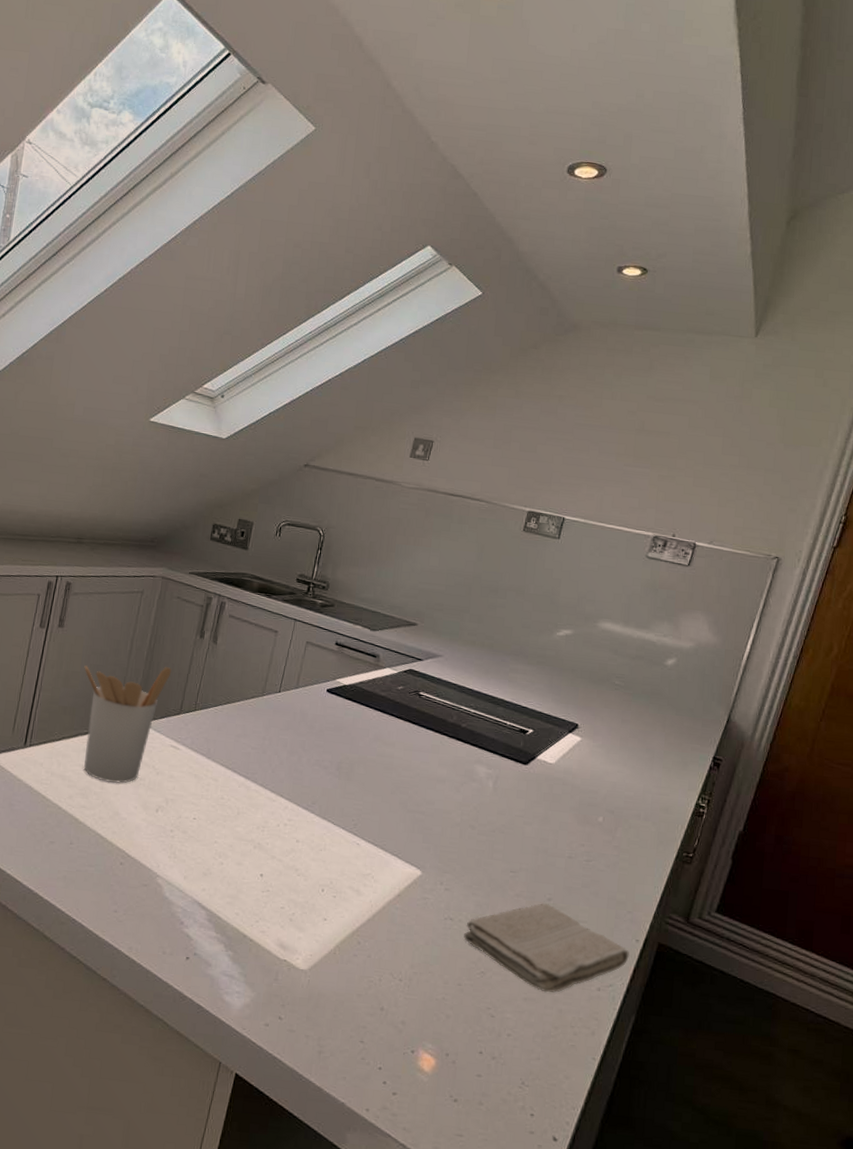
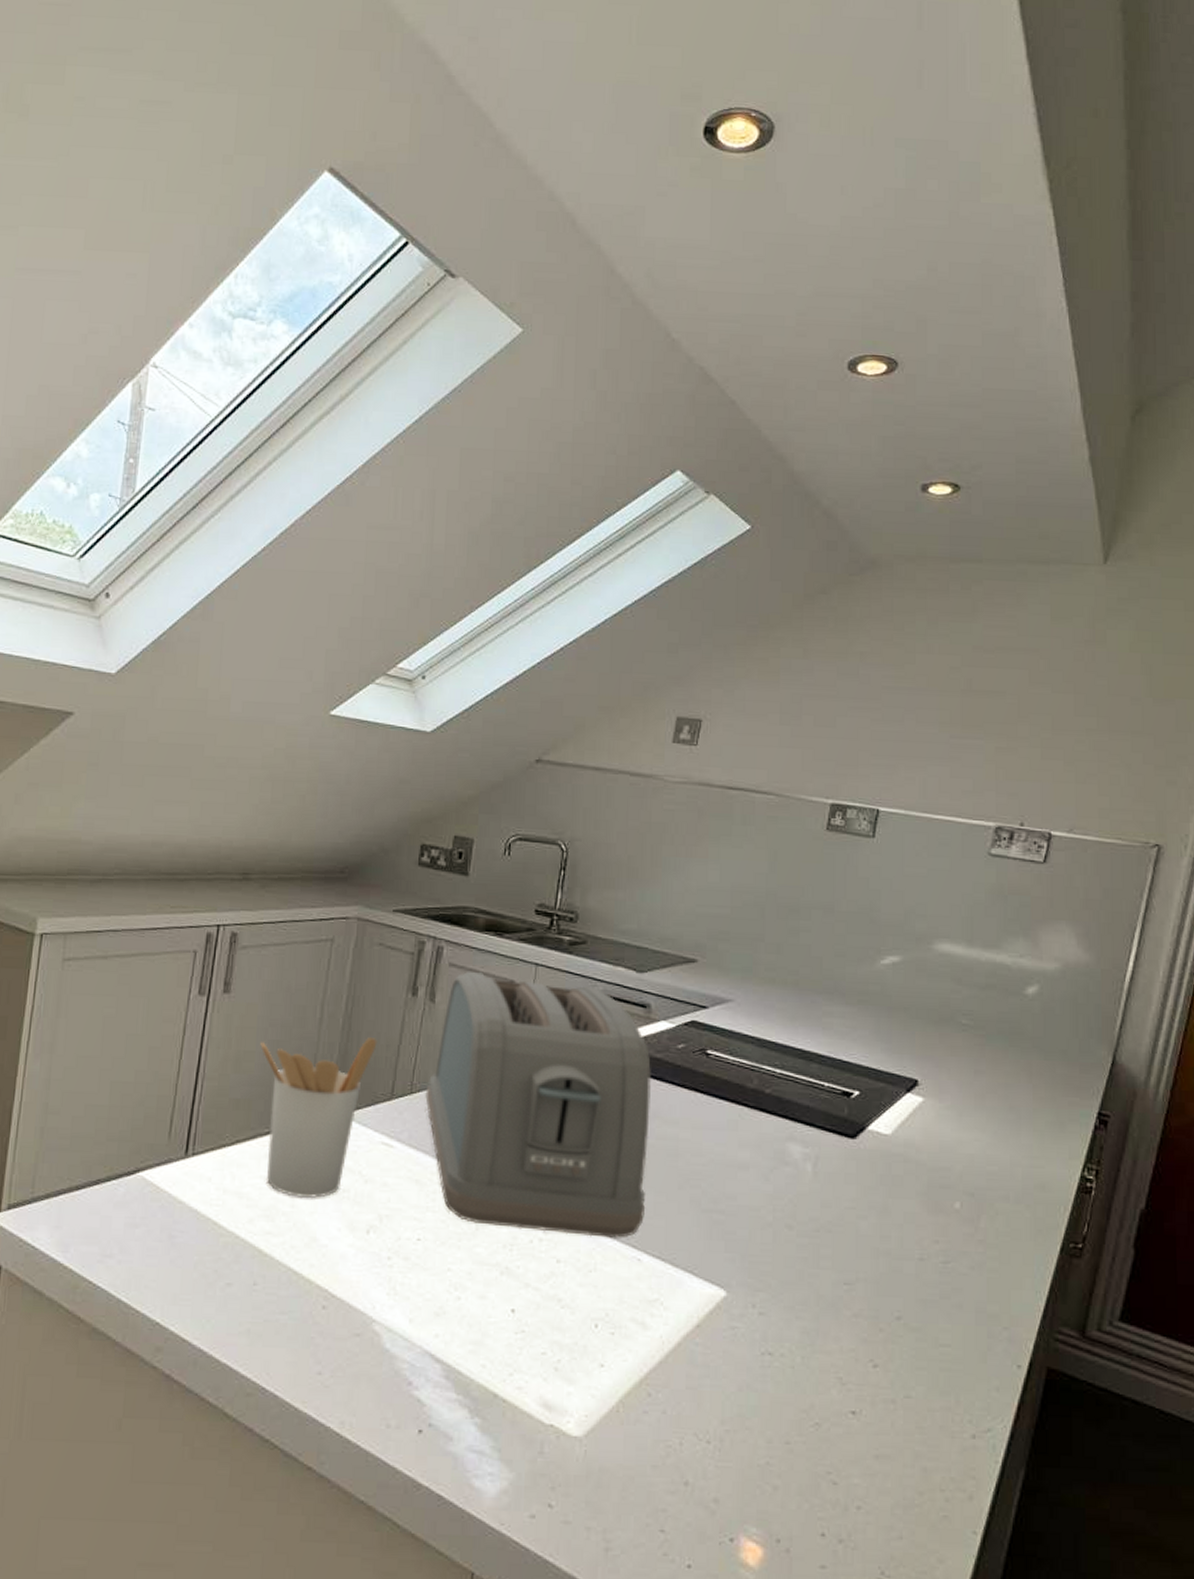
toaster: none [205,621,377,827] -> present [425,970,651,1238]
washcloth: present [464,902,630,993] -> none [788,1322,1011,1446]

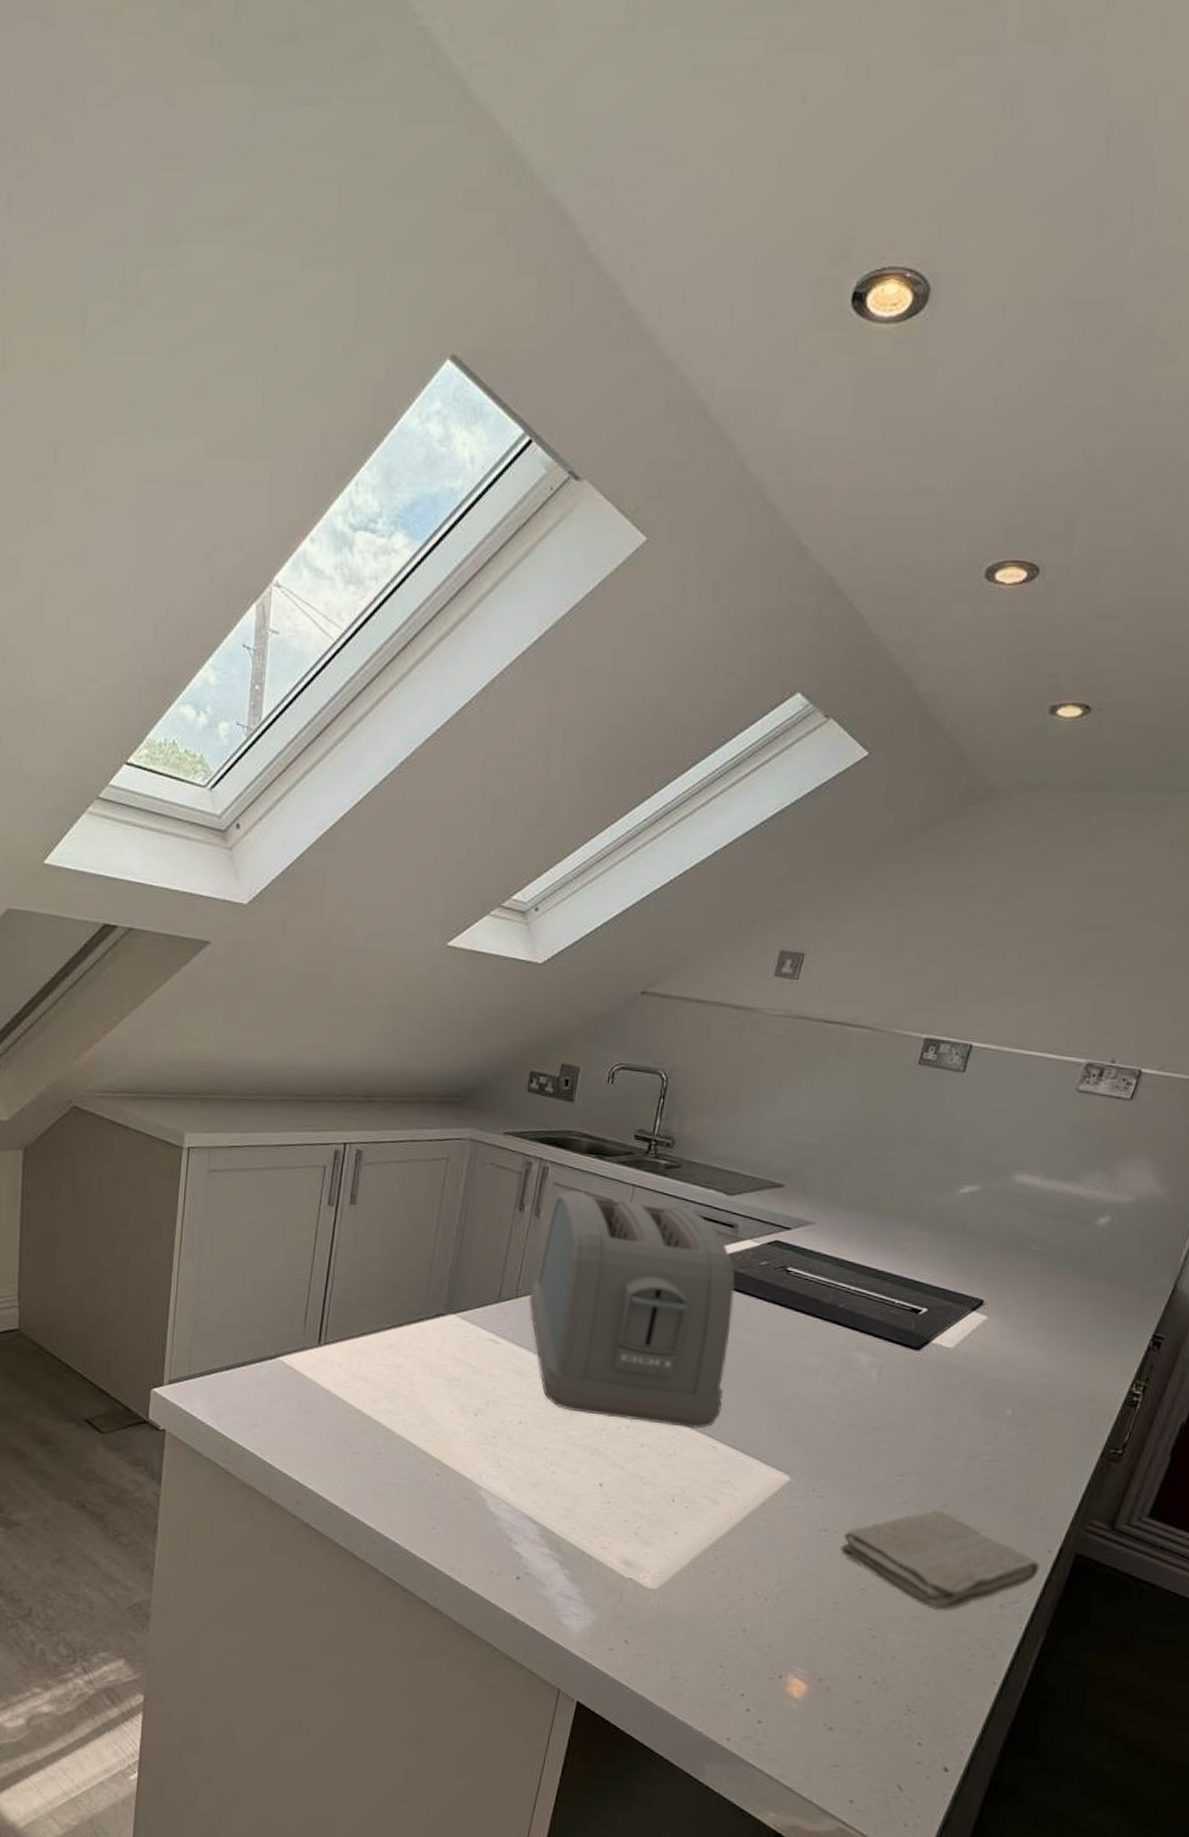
utensil holder: present [260,1036,378,1199] -> none [383,1246,487,1385]
washcloth: none [788,1322,1011,1446] -> present [840,1509,1041,1611]

